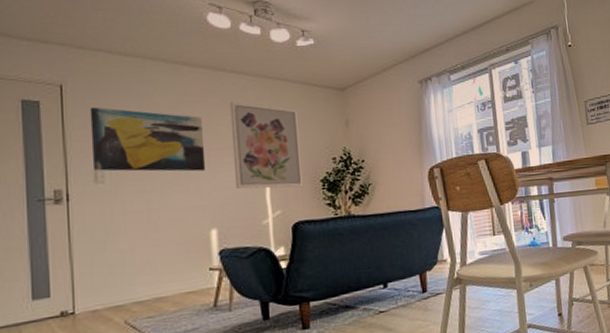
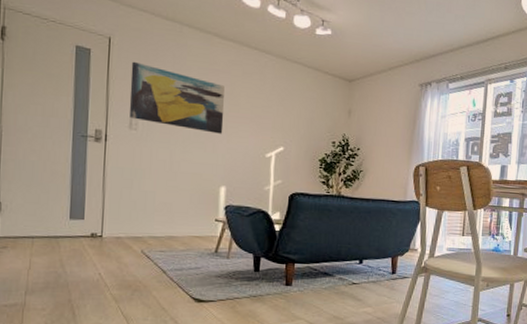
wall art: present [229,101,304,189] -> none [246,76,309,163]

